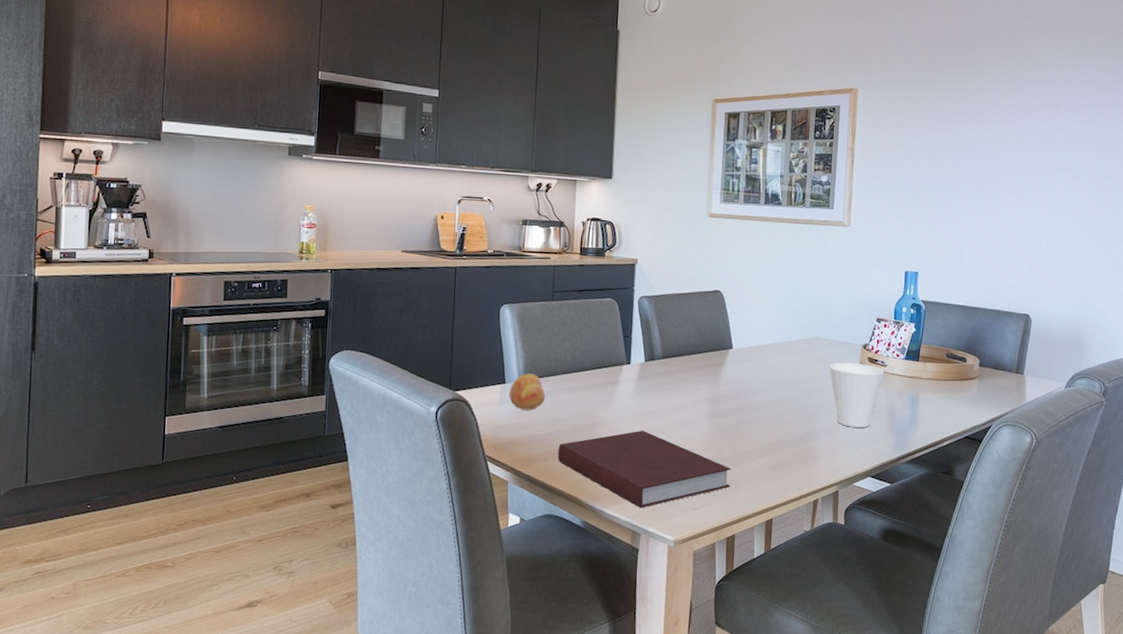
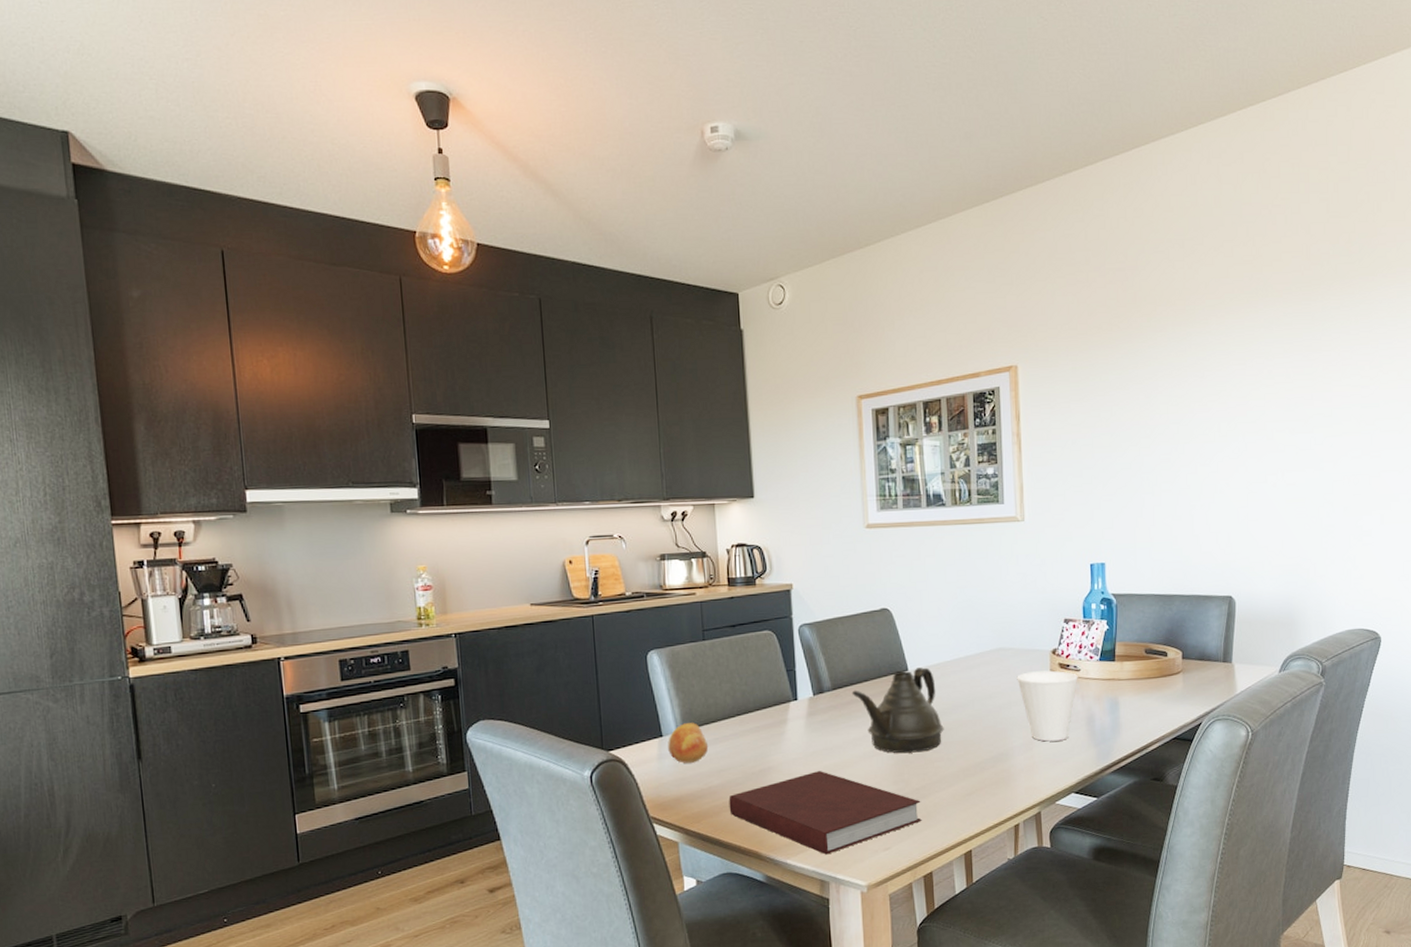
teapot: none [680,347,759,424] -> present [852,667,944,754]

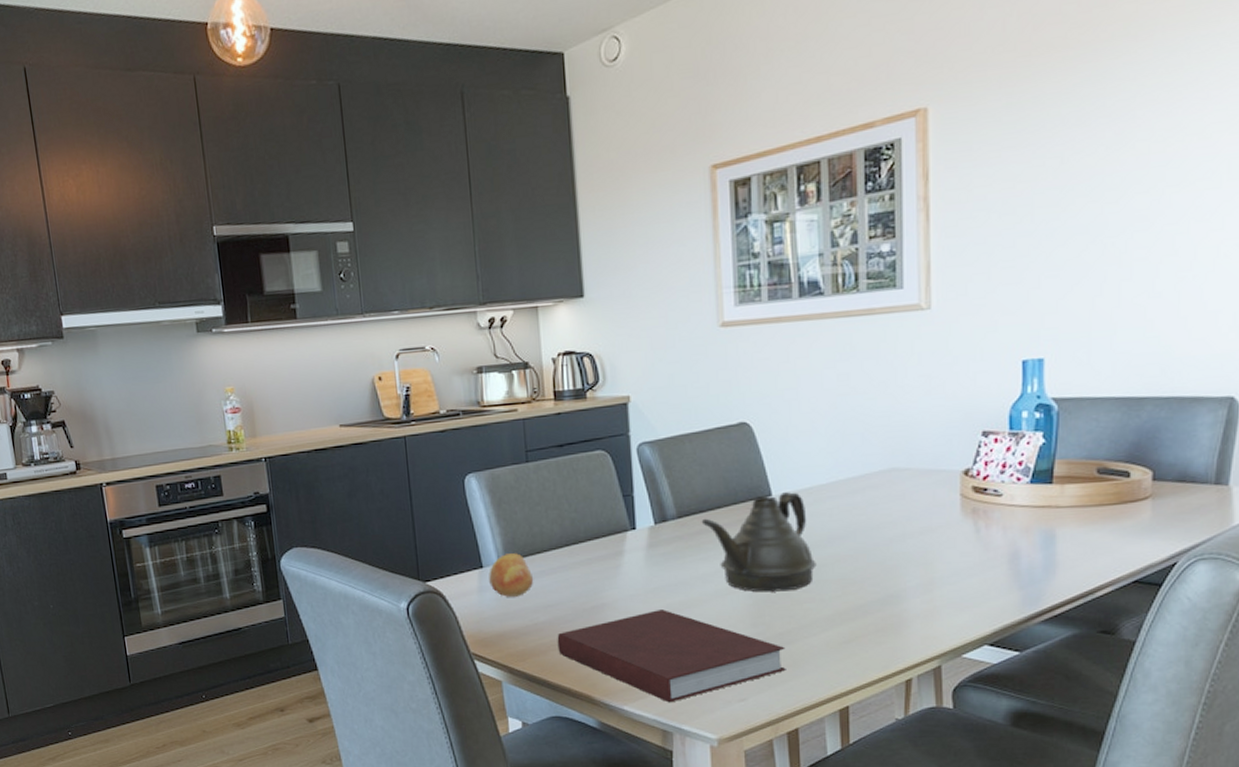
cup: present [1017,670,1078,742] -> none [914,495,999,582]

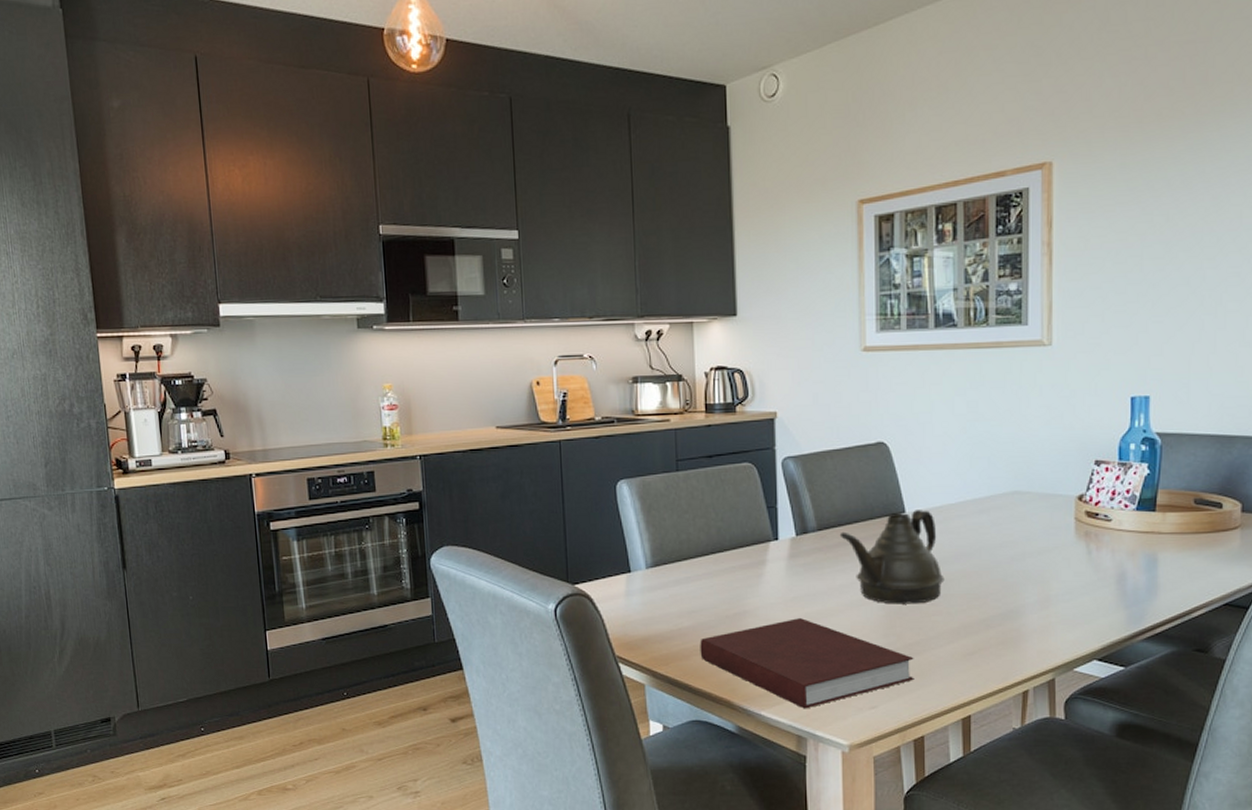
fruit: present [489,553,534,597] -> none [636,559,680,602]

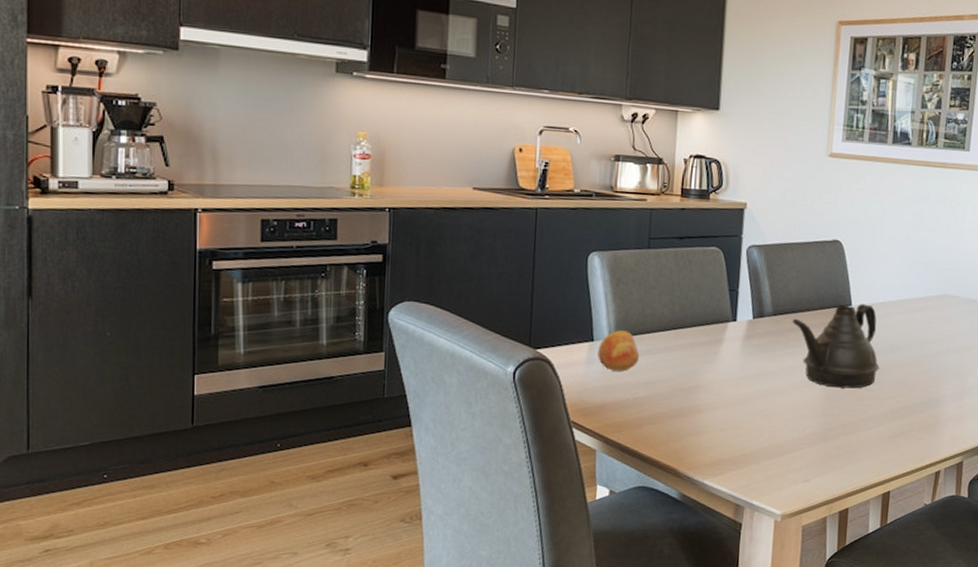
fruit: none [636,559,680,602] -> present [598,330,640,371]
notebook: present [700,618,914,709] -> none [652,395,847,480]

